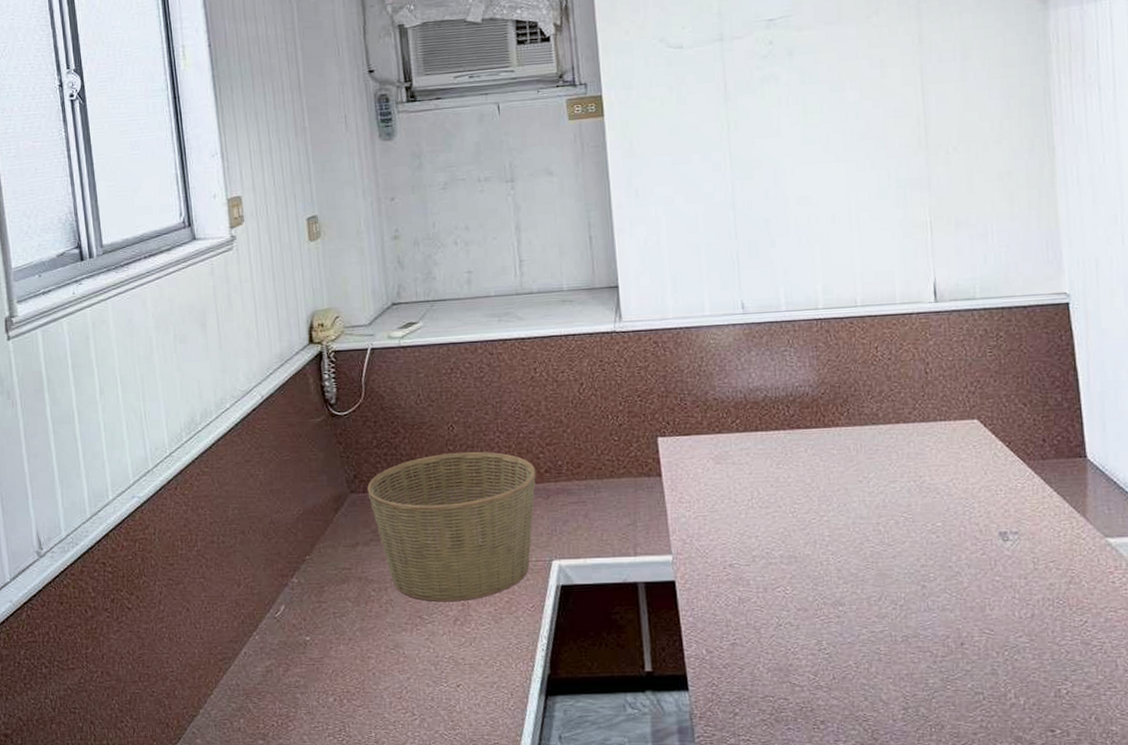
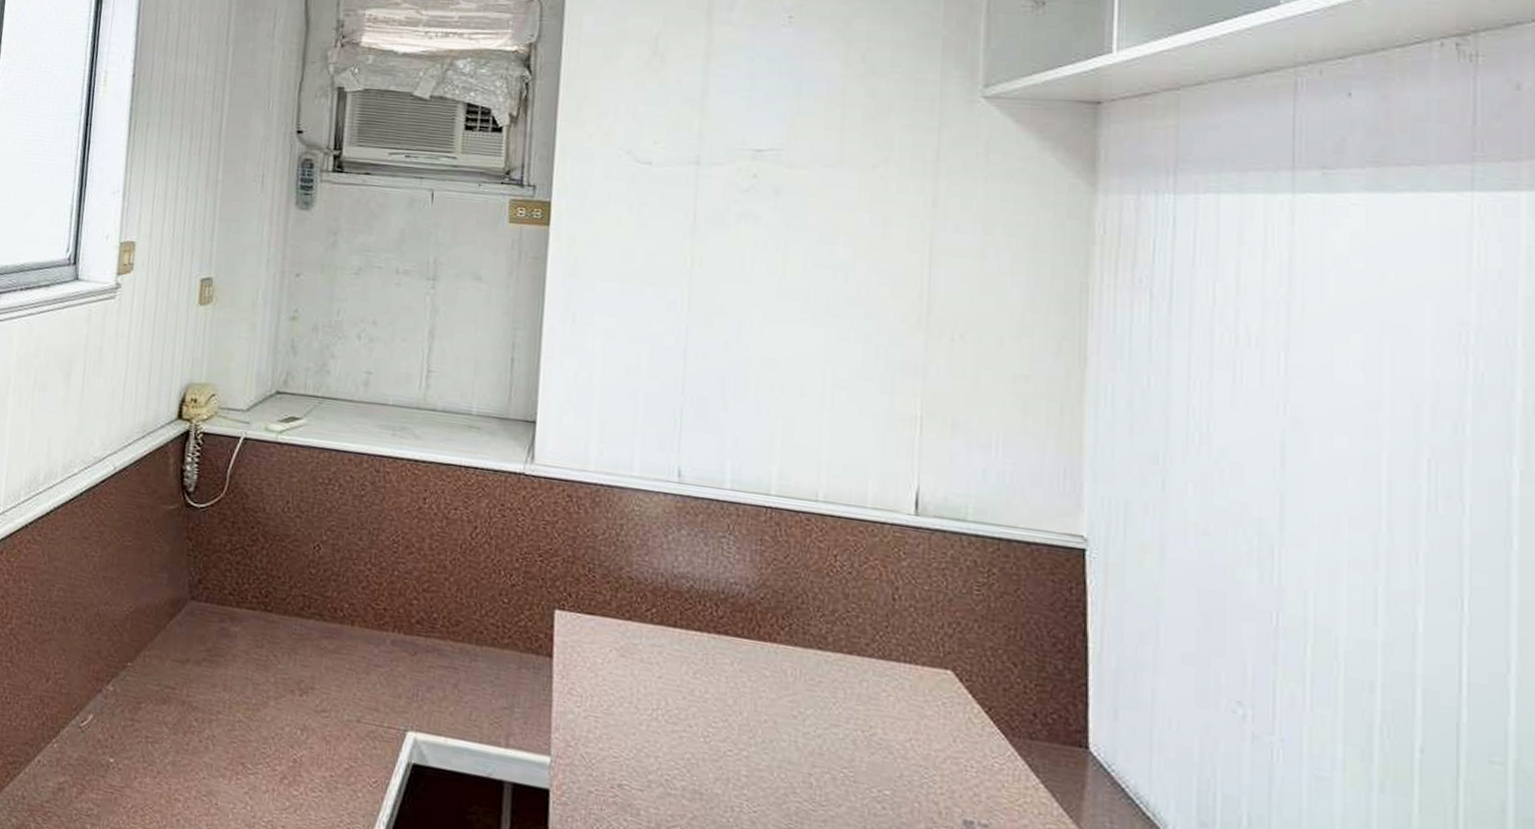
basket: present [367,451,536,602] -> none [210,575,406,758]

